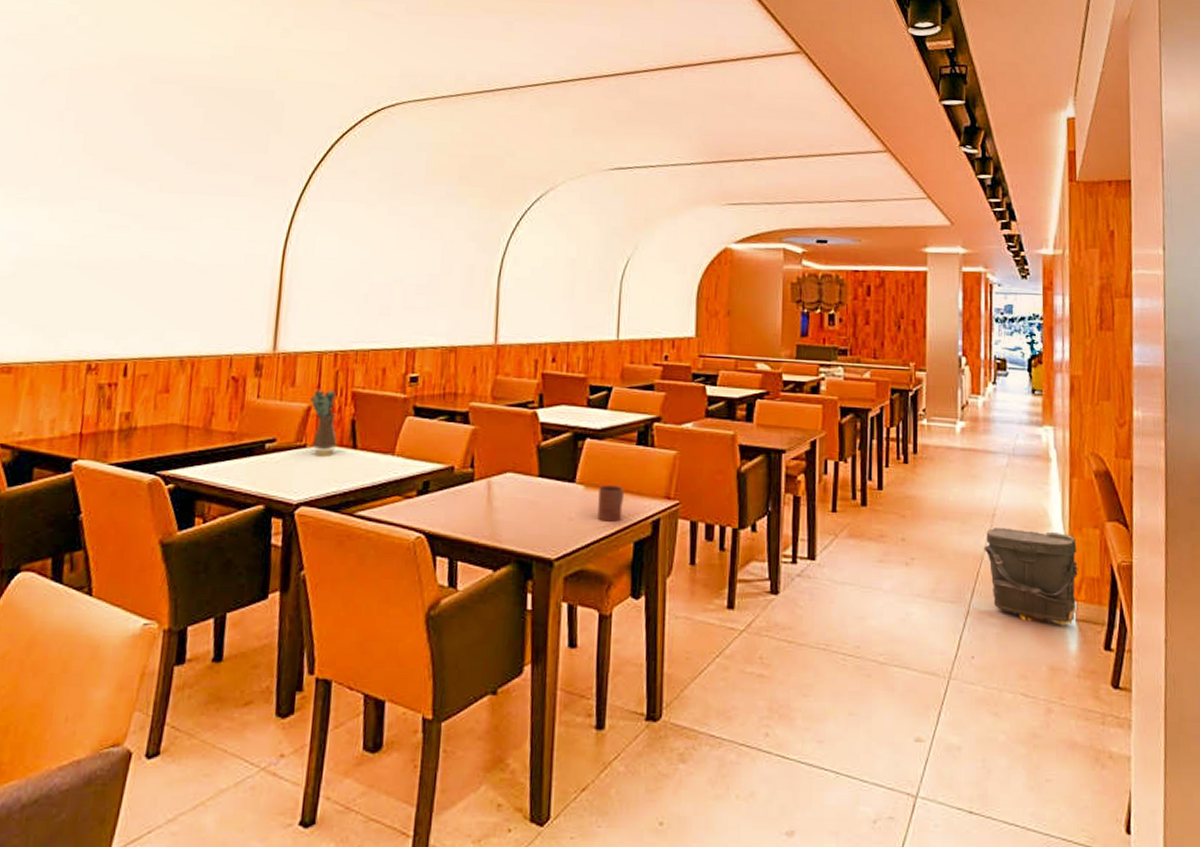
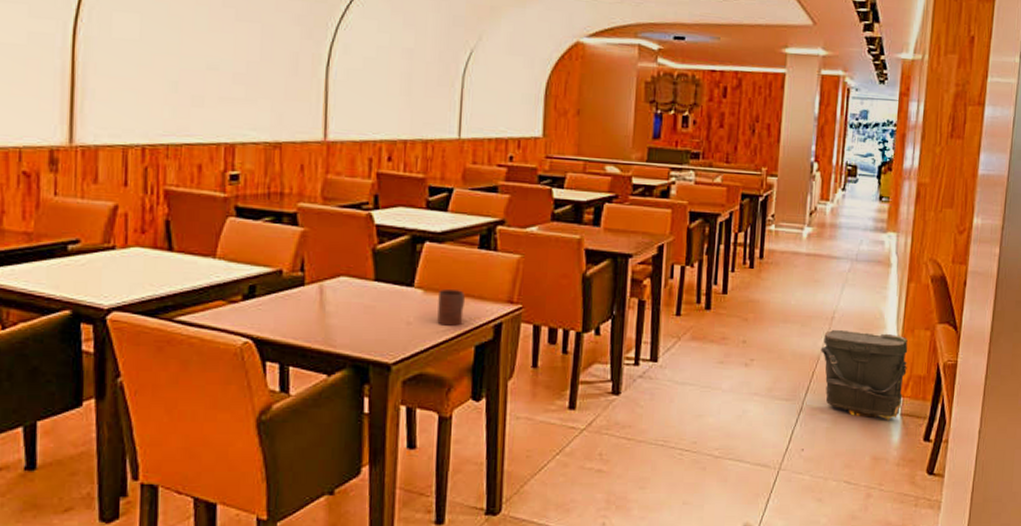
vase: present [309,386,338,458] -> none [115,183,151,261]

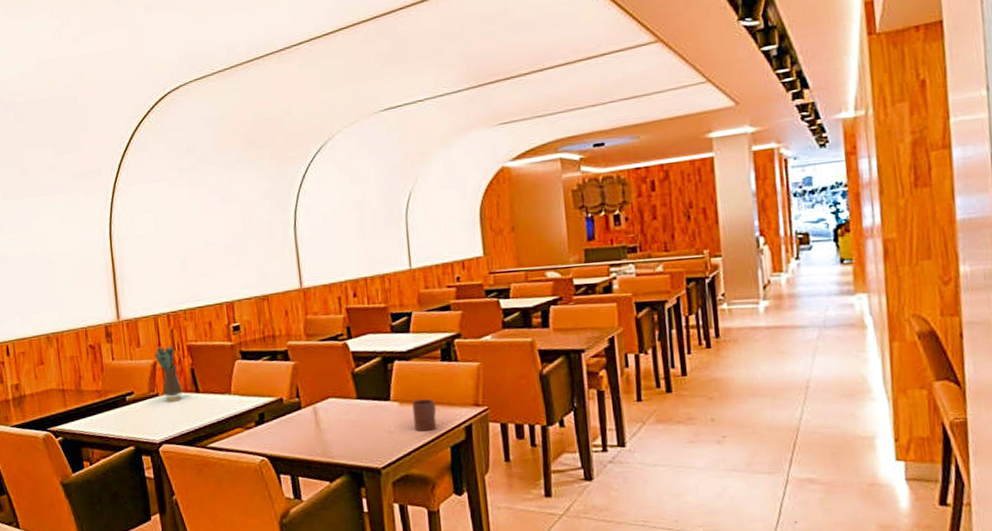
vase: none [115,183,151,261] -> present [154,344,183,403]
bag: present [820,330,908,421] -> none [799,397,906,487]

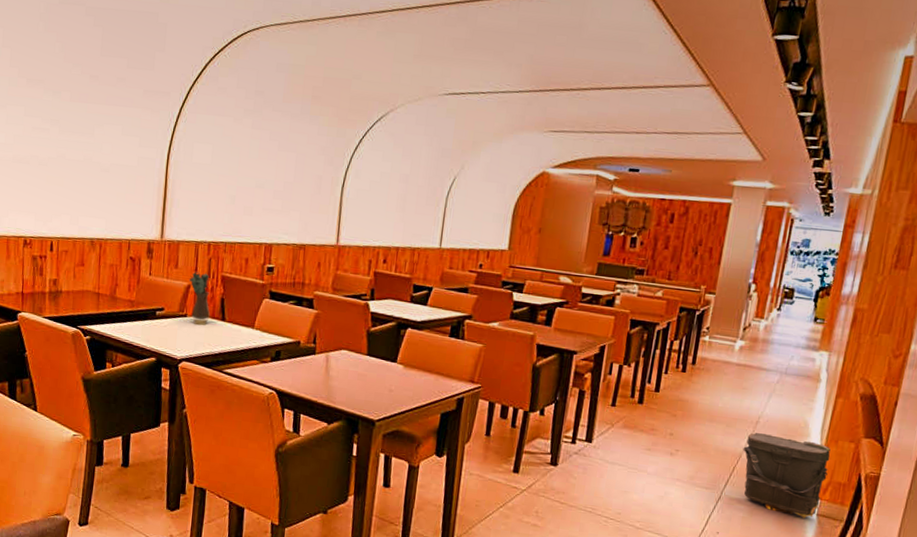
cup: present [412,399,437,431] -> none [413,367,437,396]
bag: none [799,397,906,487] -> present [743,433,831,519]

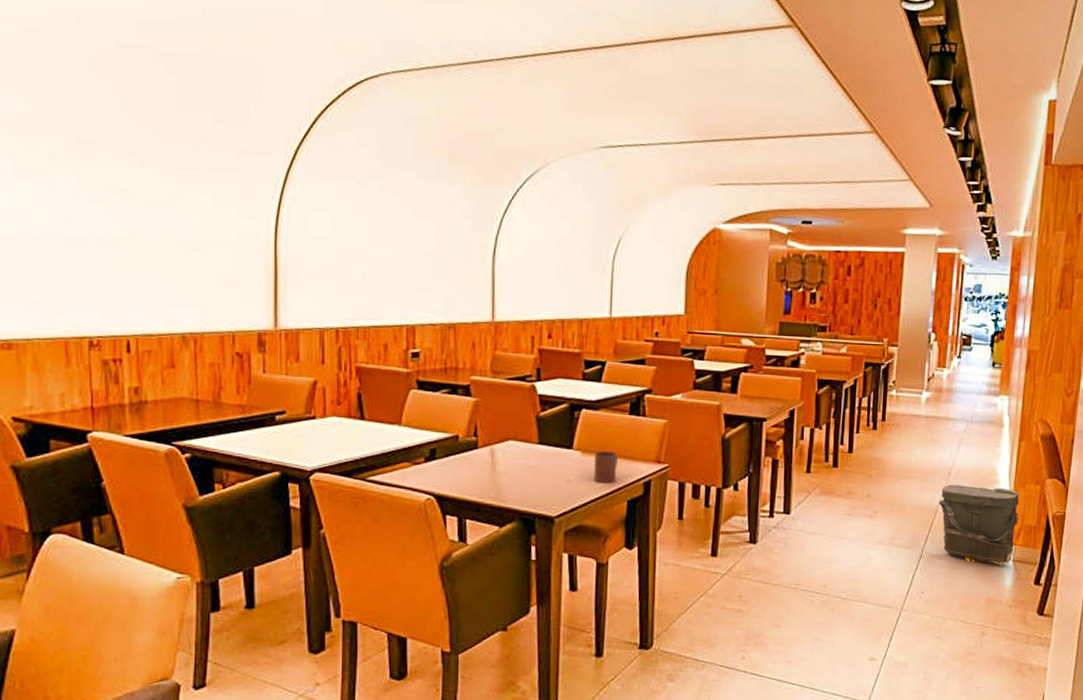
vase: present [189,269,211,326] -> none [315,361,346,428]
cup: none [413,367,437,396] -> present [594,451,619,483]

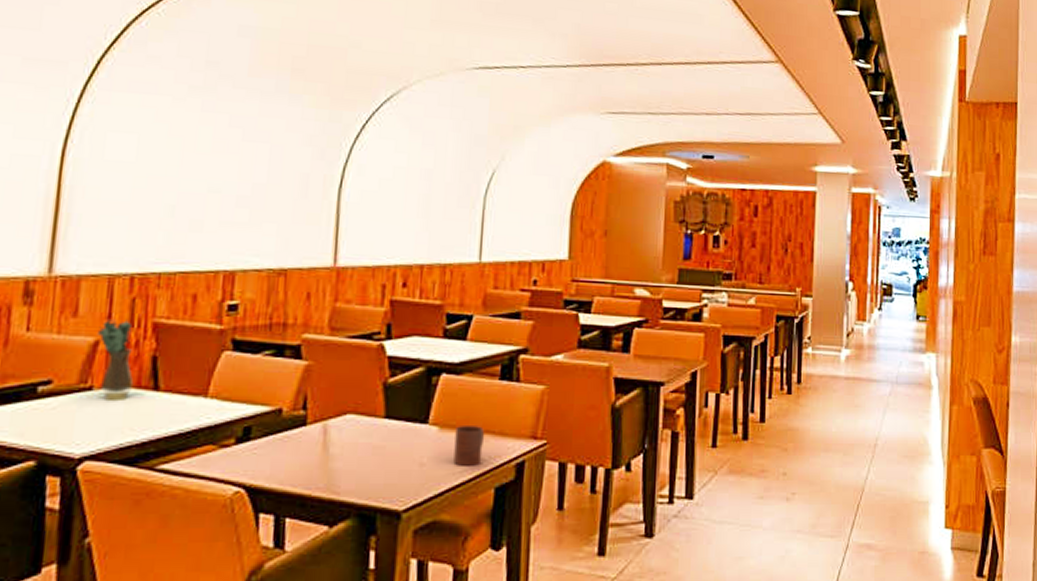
vase: none [315,361,346,428] -> present [96,316,134,402]
bag: present [938,485,1020,566] -> none [864,458,955,556]

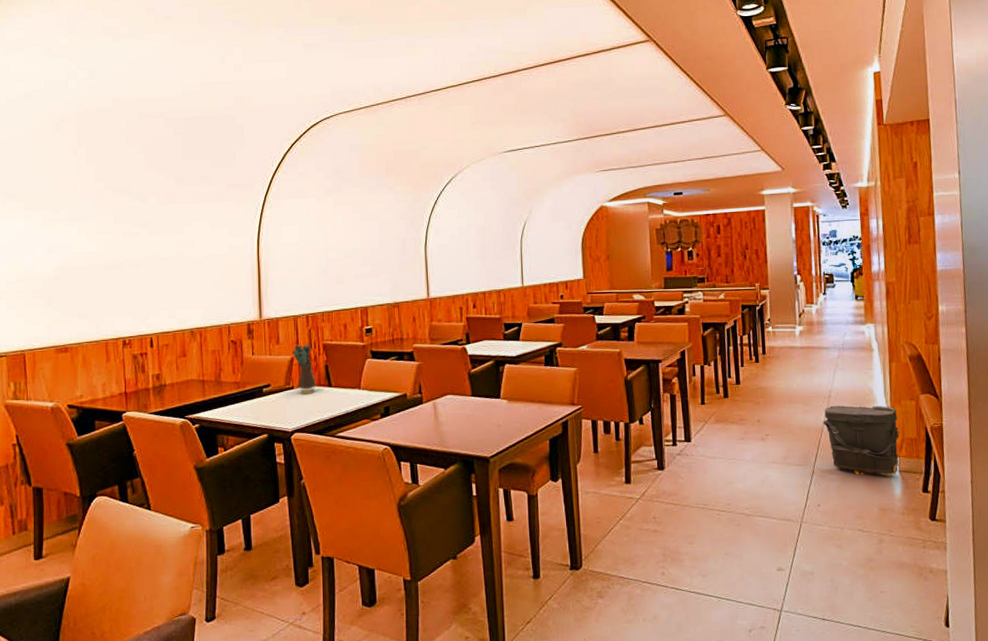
cup: present [453,426,485,466] -> none [519,398,539,426]
bag: none [864,458,955,556] -> present [823,405,899,477]

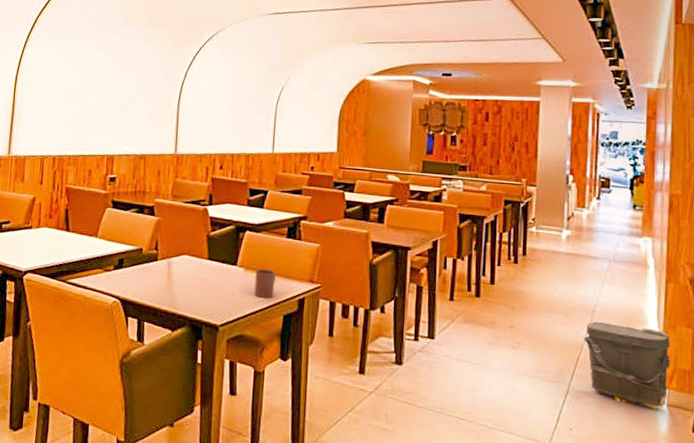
vase: present [291,342,317,396] -> none [34,182,55,237]
cup: none [519,398,539,426] -> present [254,269,276,298]

